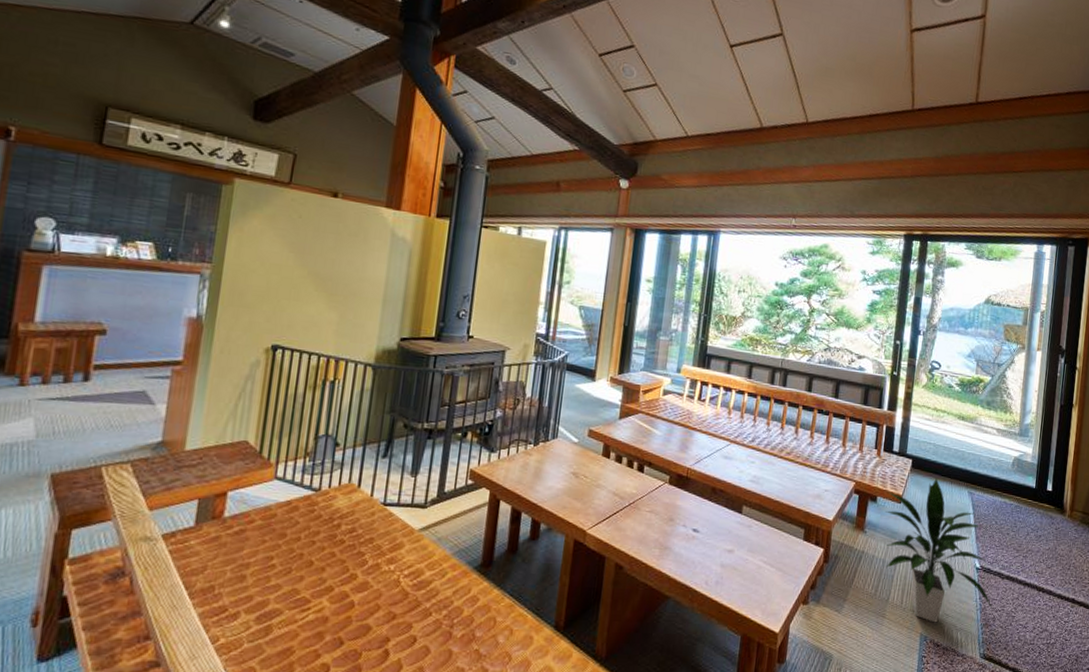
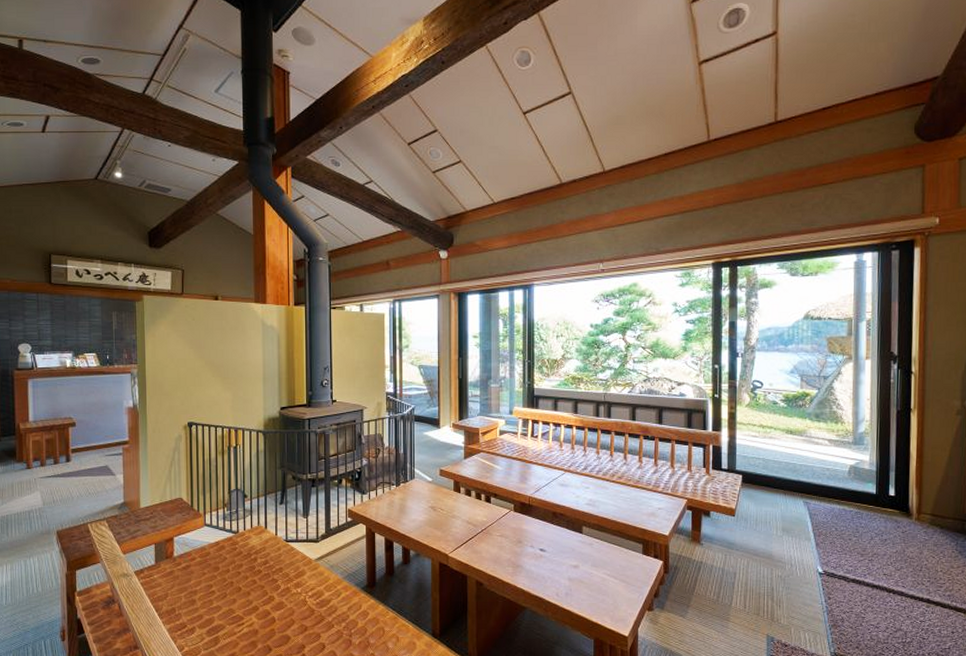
indoor plant: present [884,478,994,623] -> none [719,491,841,625]

